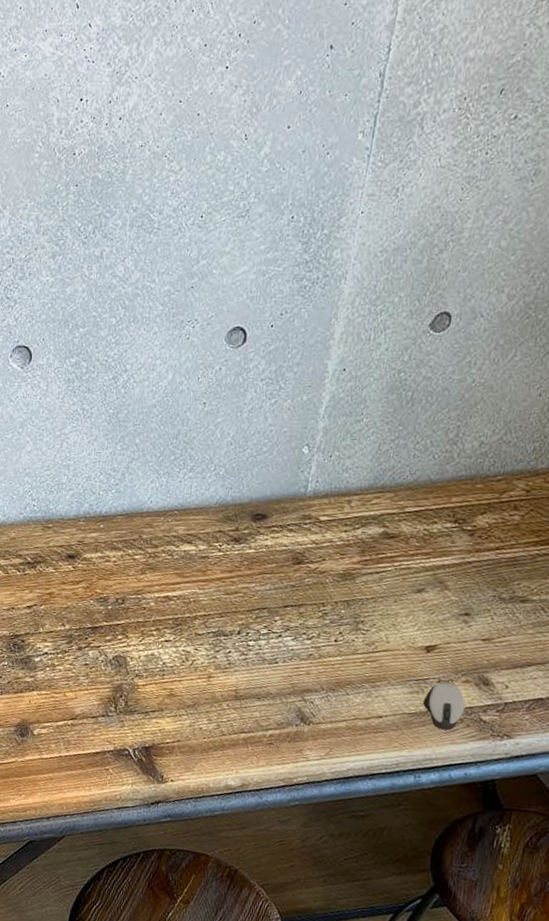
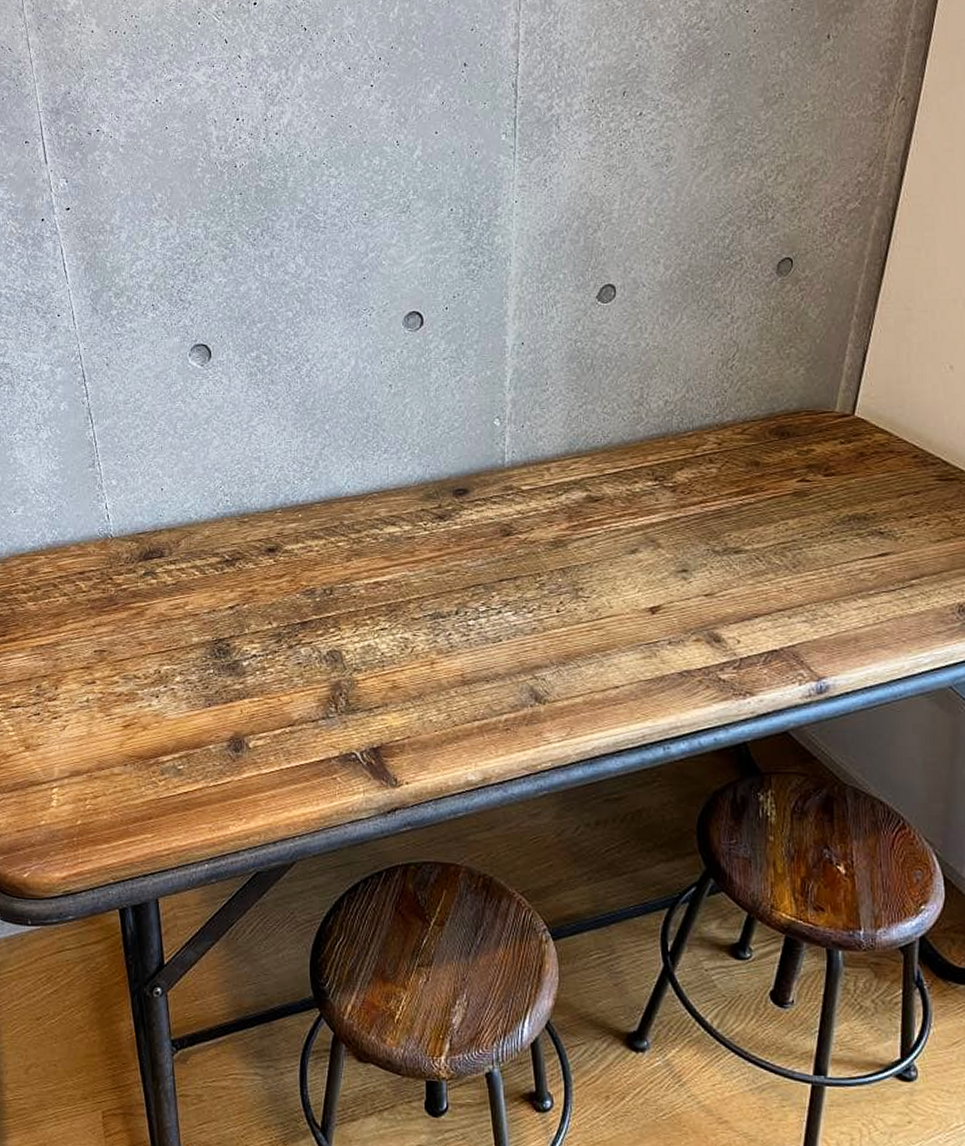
computer mouse: present [422,682,466,730] -> none [657,644,702,694]

